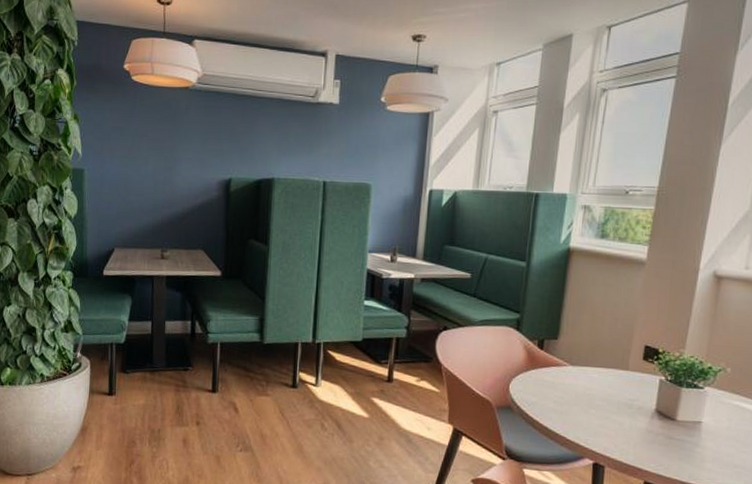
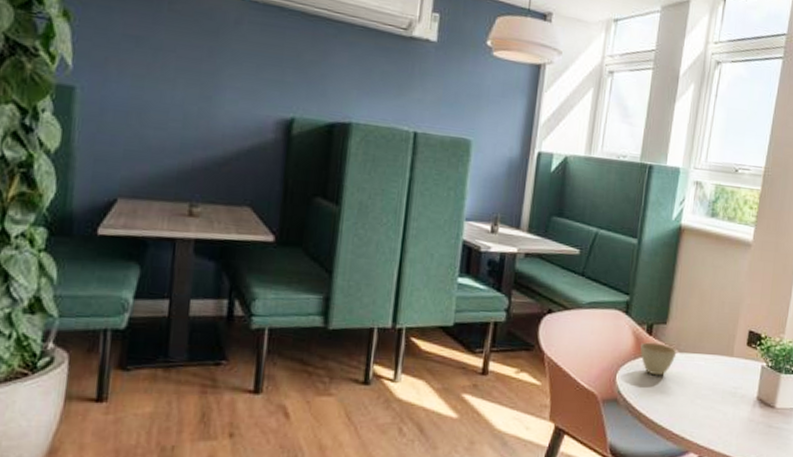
cup: none [532,355,569,387] -> present [640,342,677,376]

